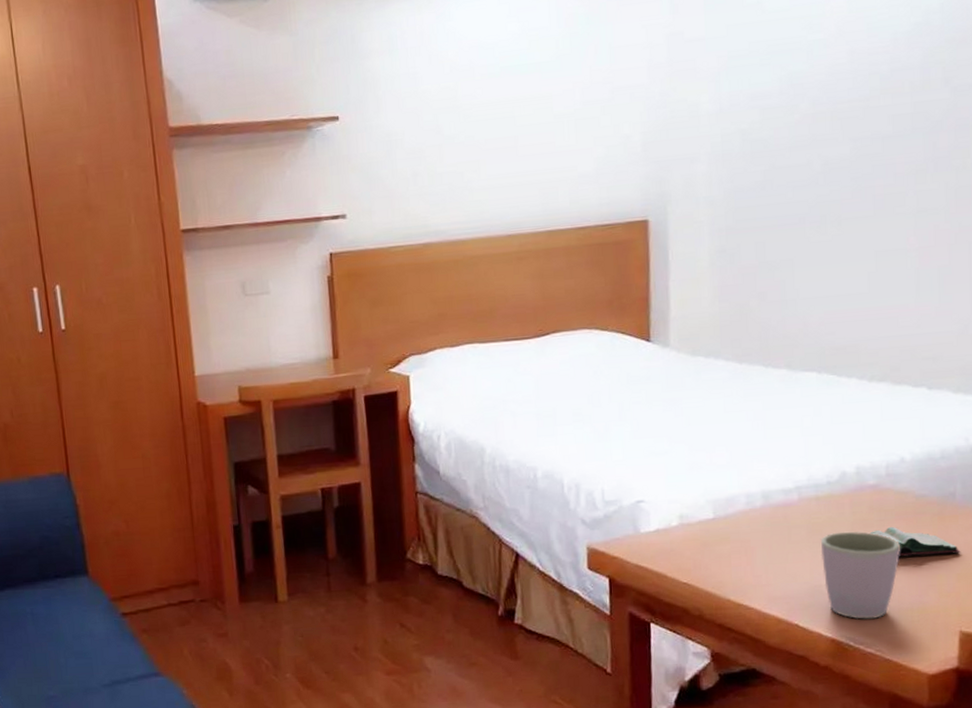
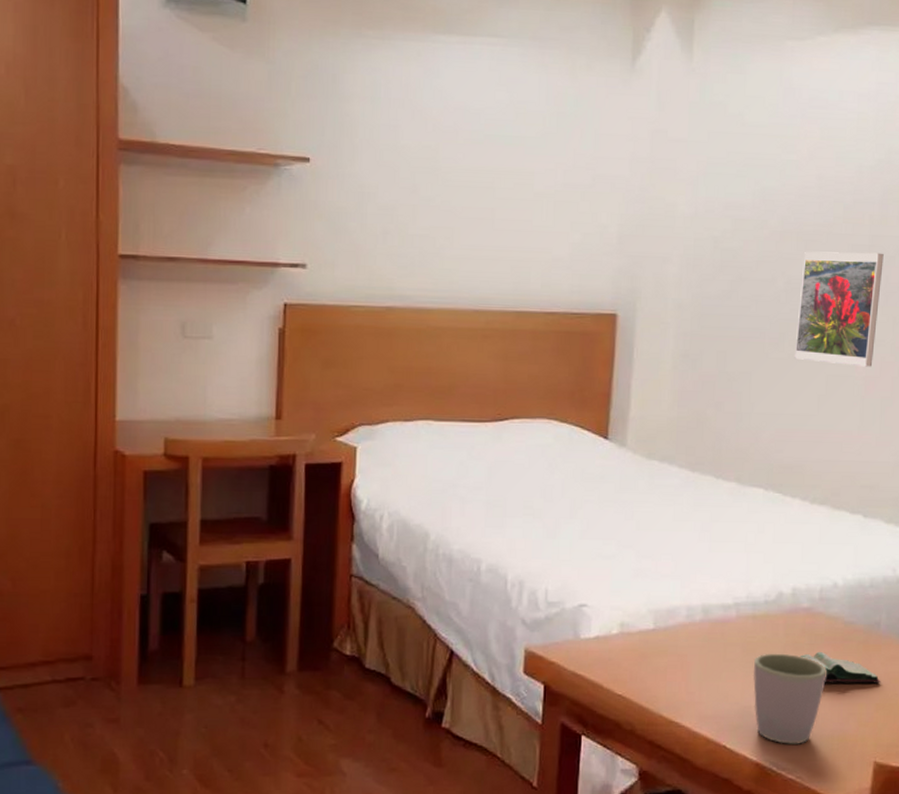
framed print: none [838,119,929,240] -> present [794,251,884,367]

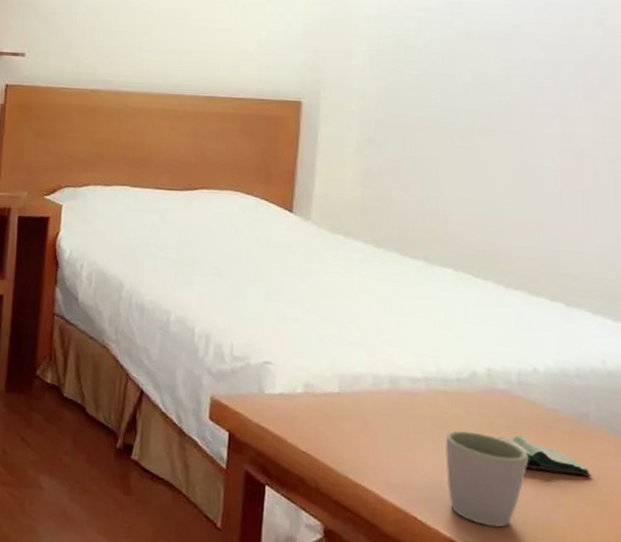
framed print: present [794,251,884,367] -> none [484,49,580,160]

